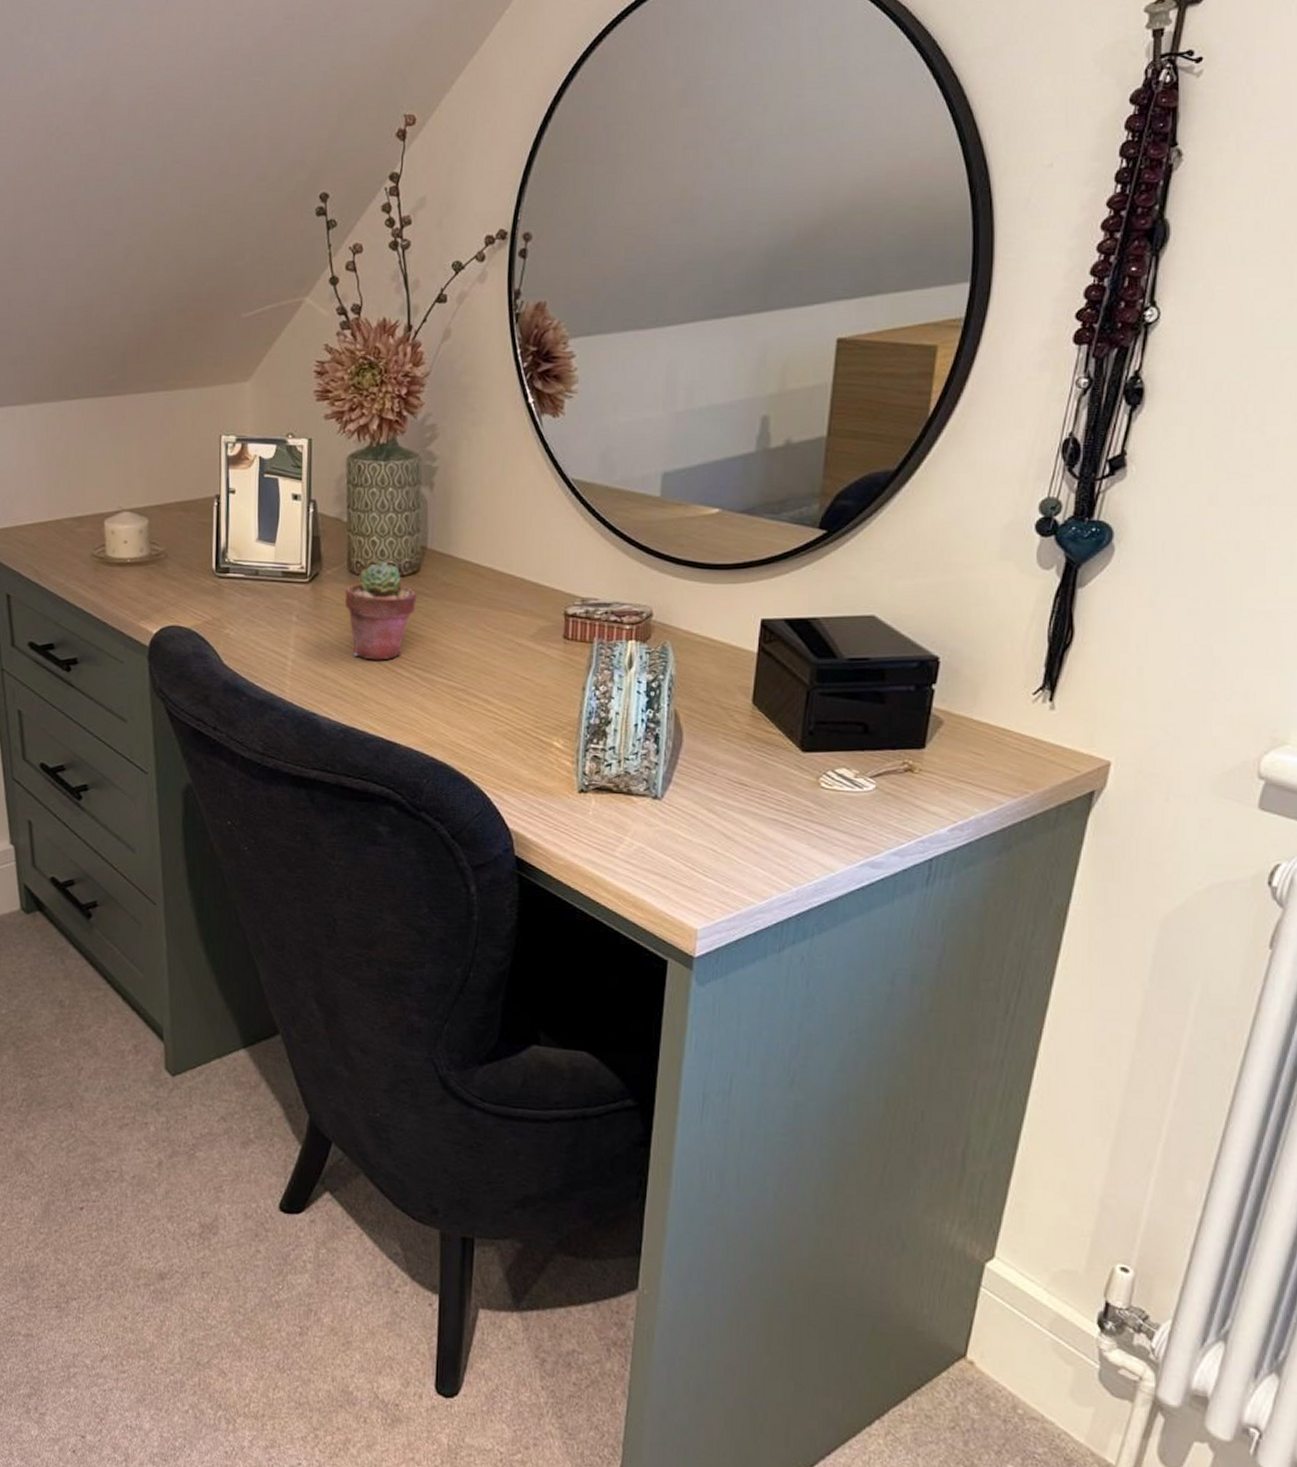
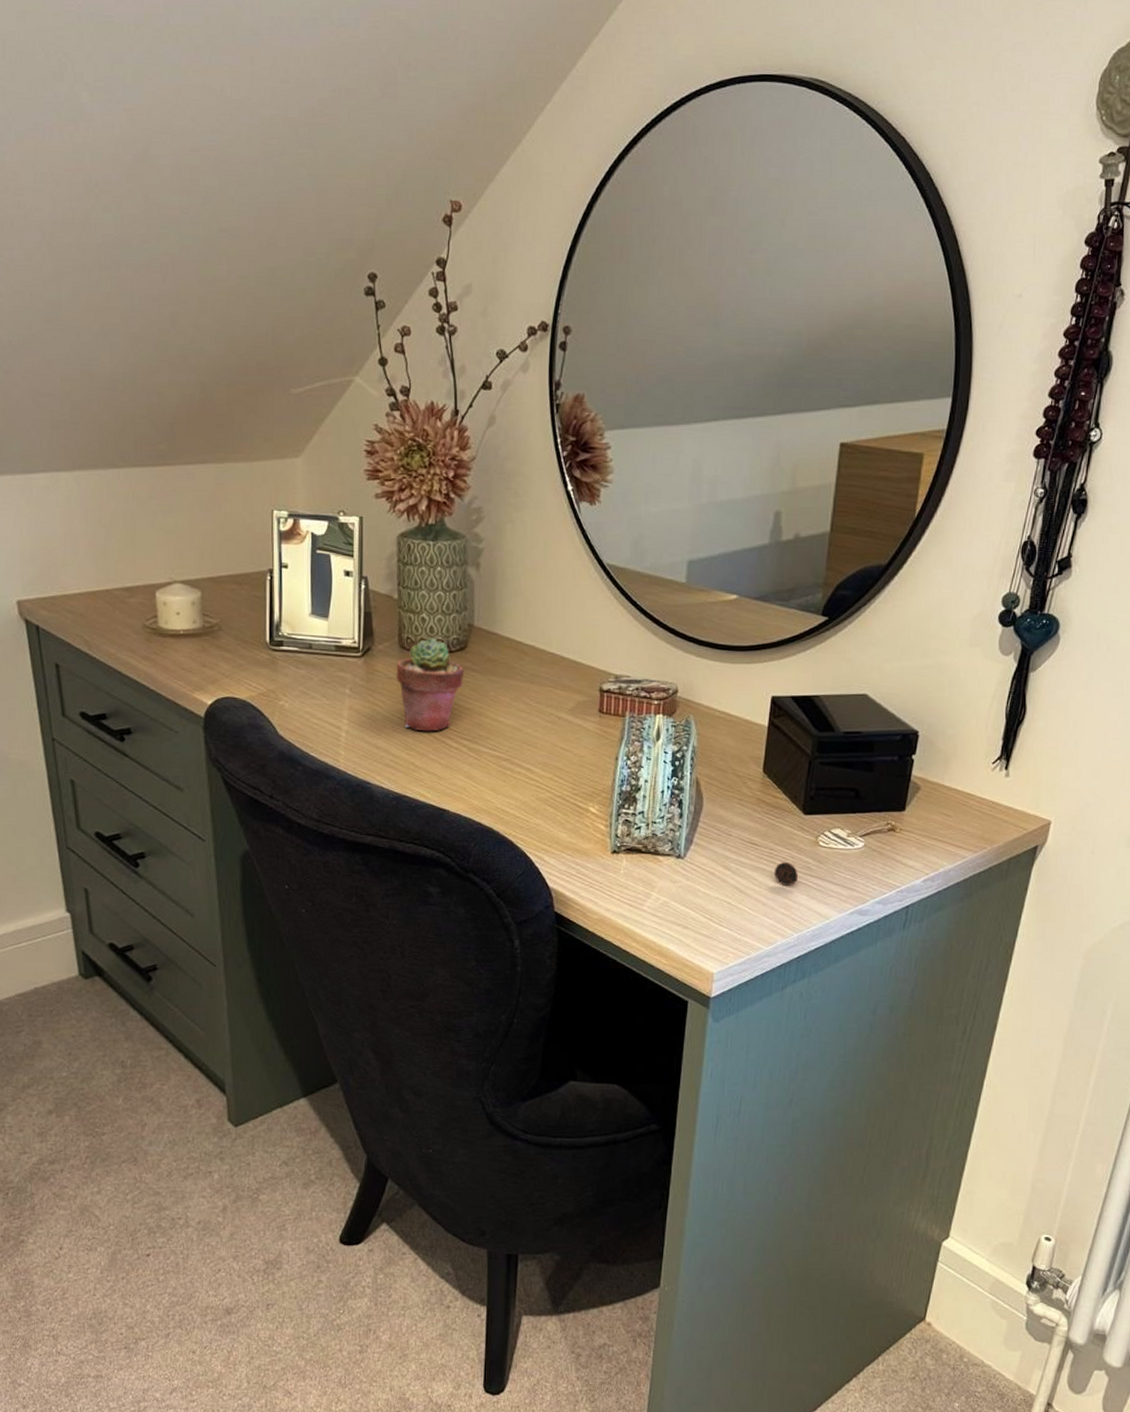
coin: none [767,805,796,833] -> present [774,862,798,887]

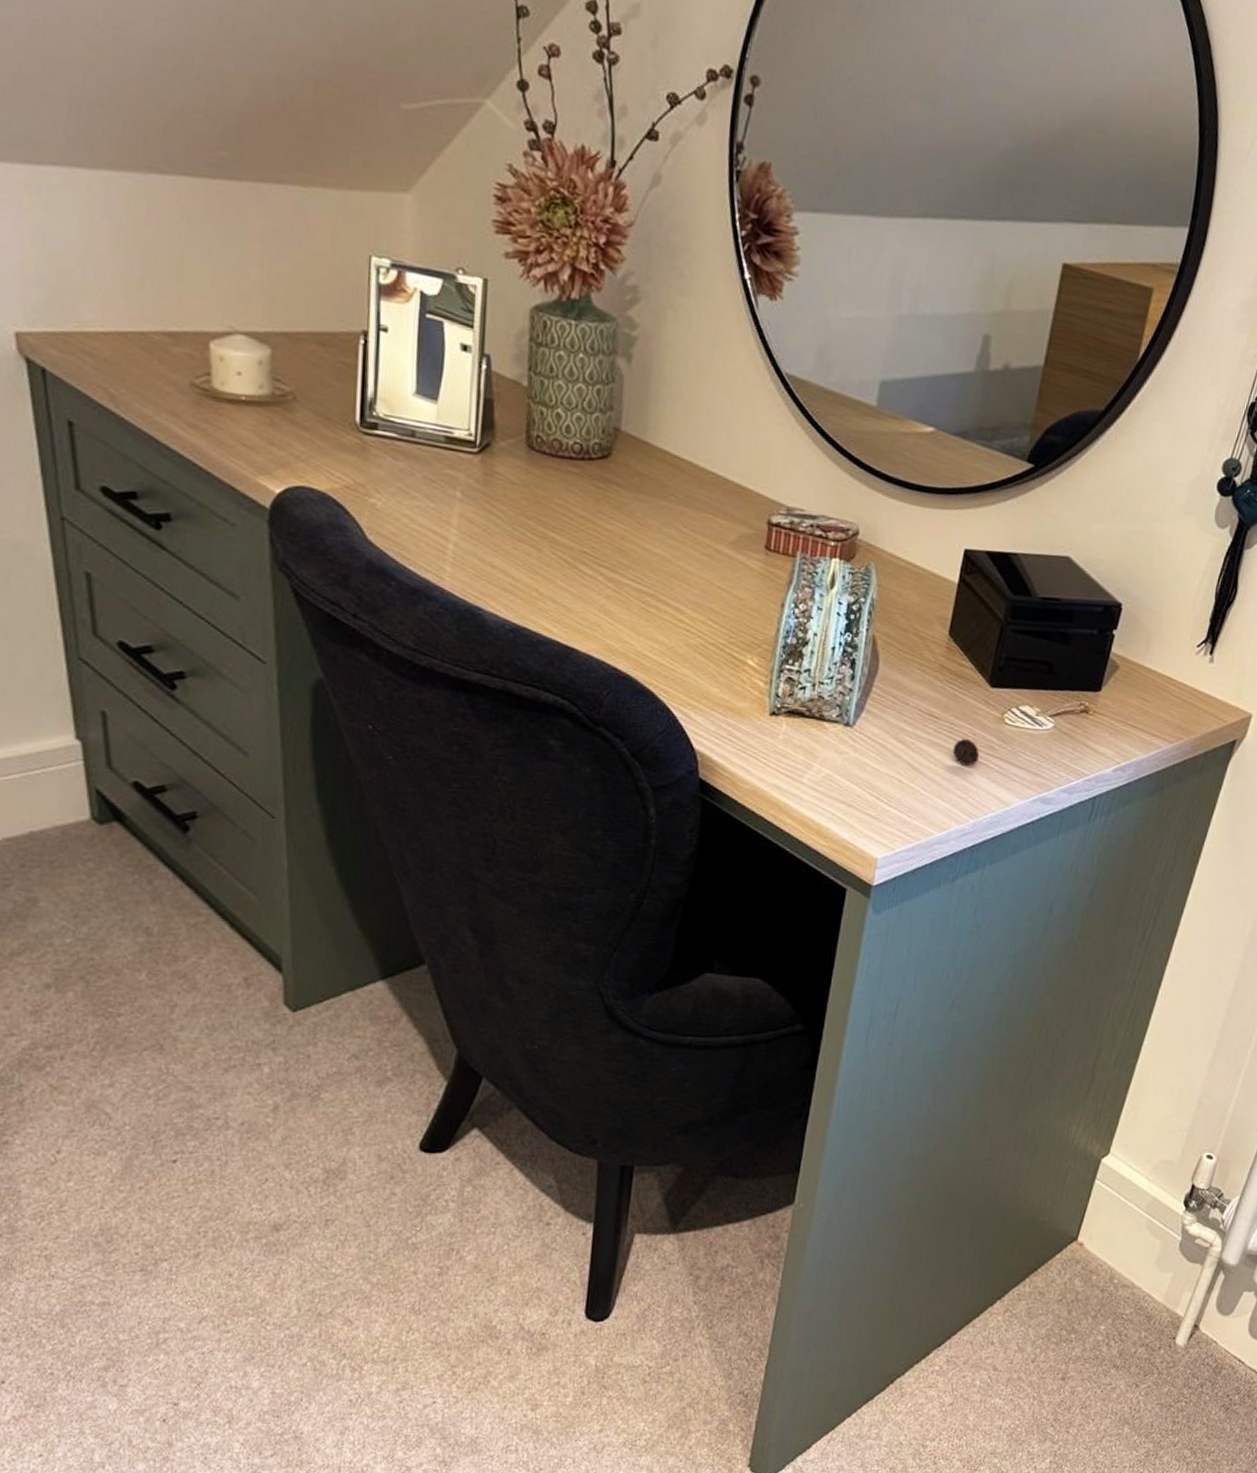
potted succulent: present [396,638,465,732] -> none [520,440,607,554]

